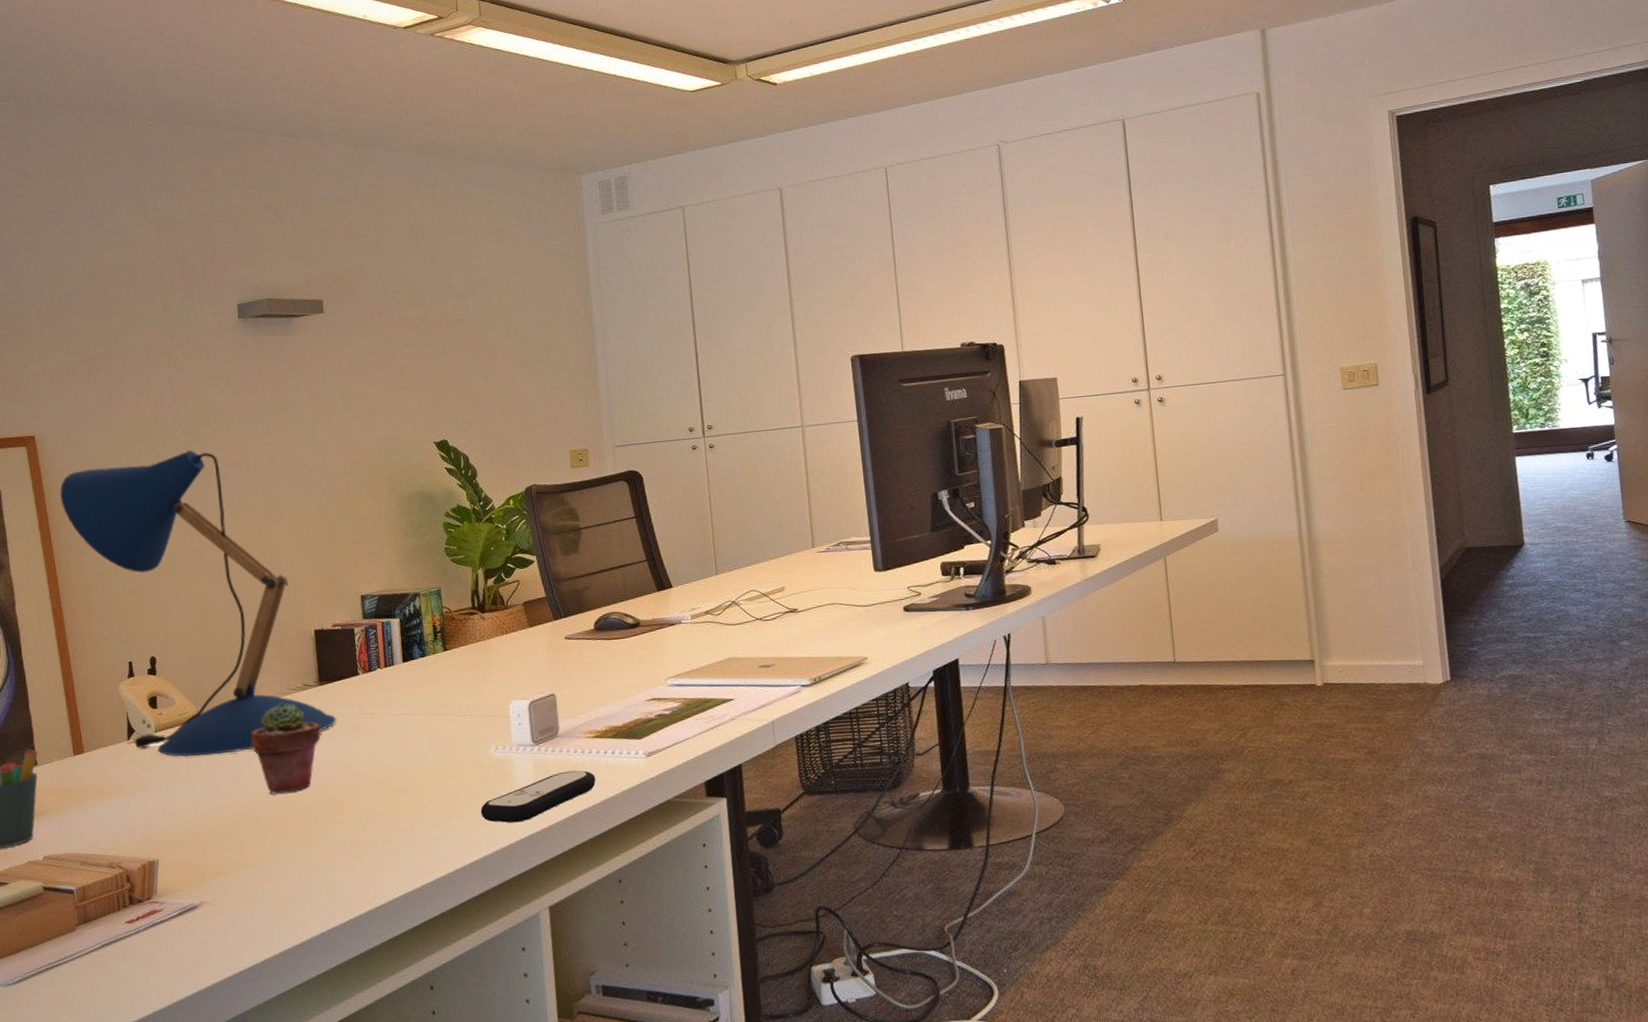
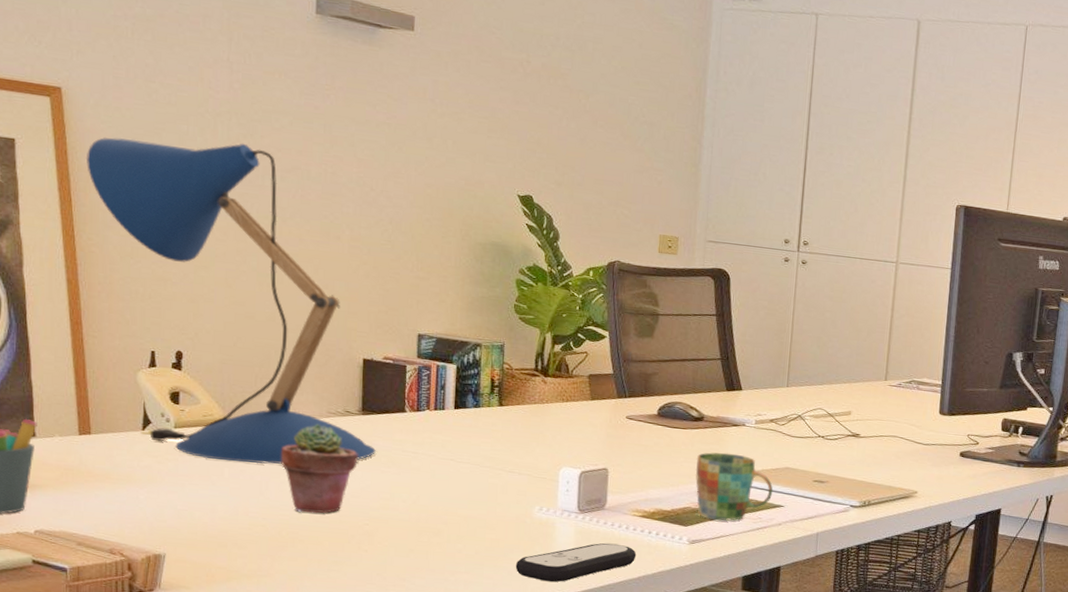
mug: none [639,654,721,727] -> present [695,452,774,522]

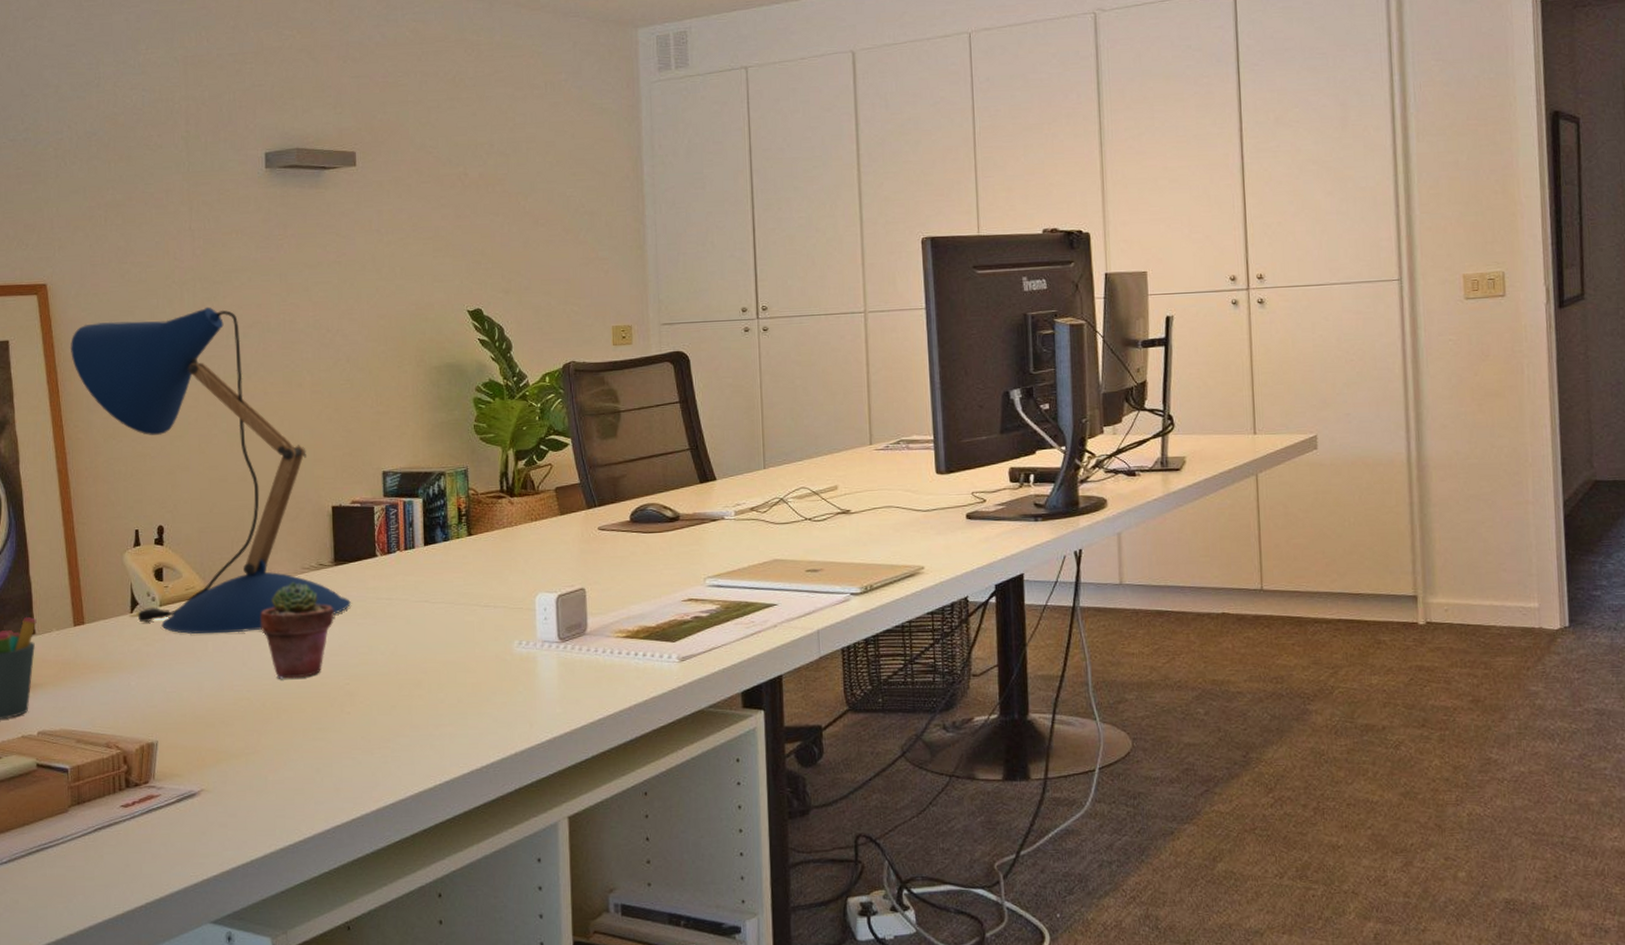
remote control: present [515,543,637,582] -> none [500,671,625,725]
mug: present [695,452,774,522] -> none [676,552,764,631]

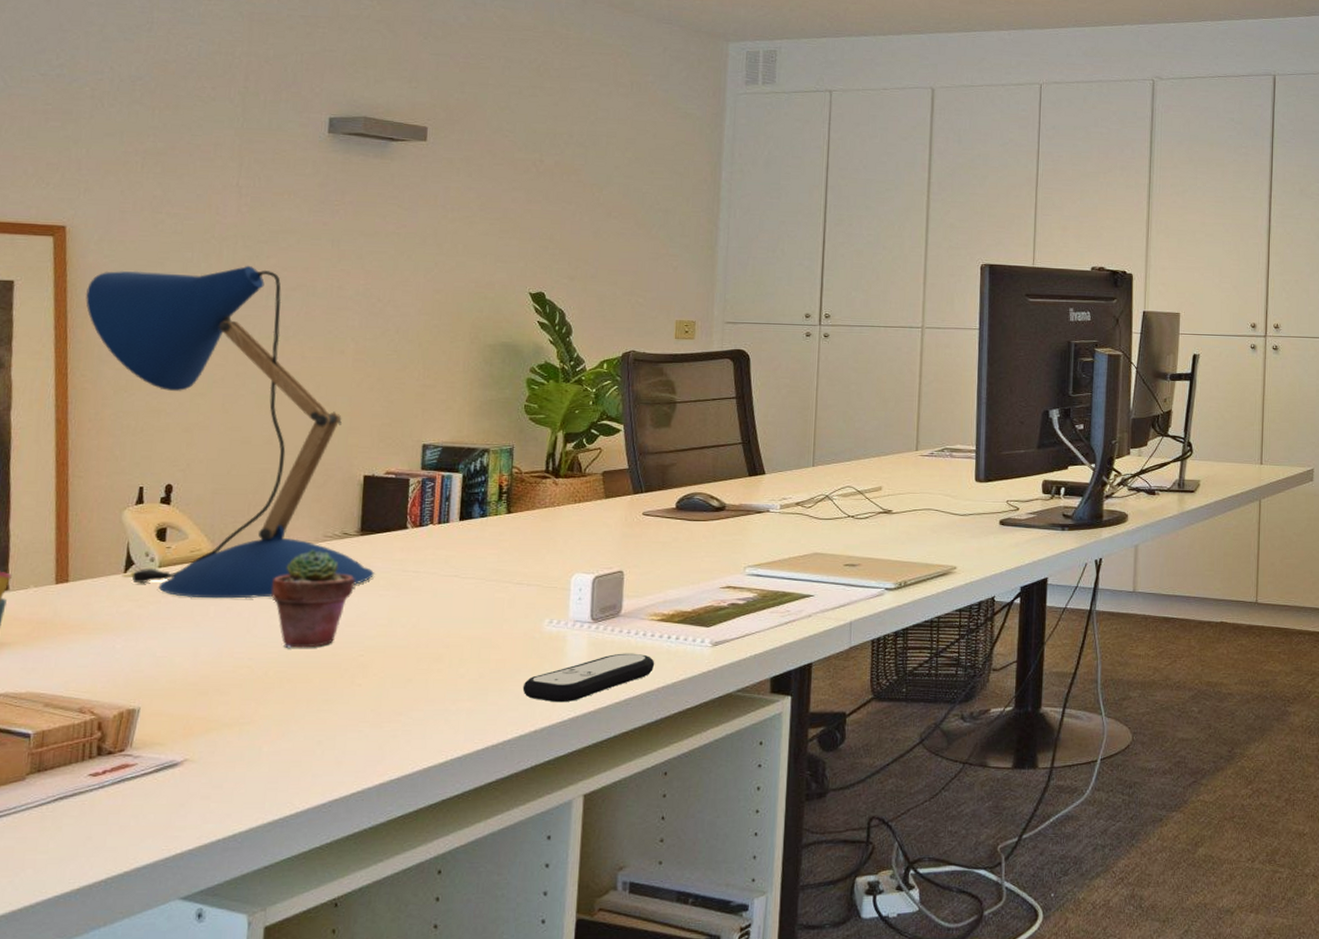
remote control: none [500,671,625,725] -> present [522,653,655,703]

